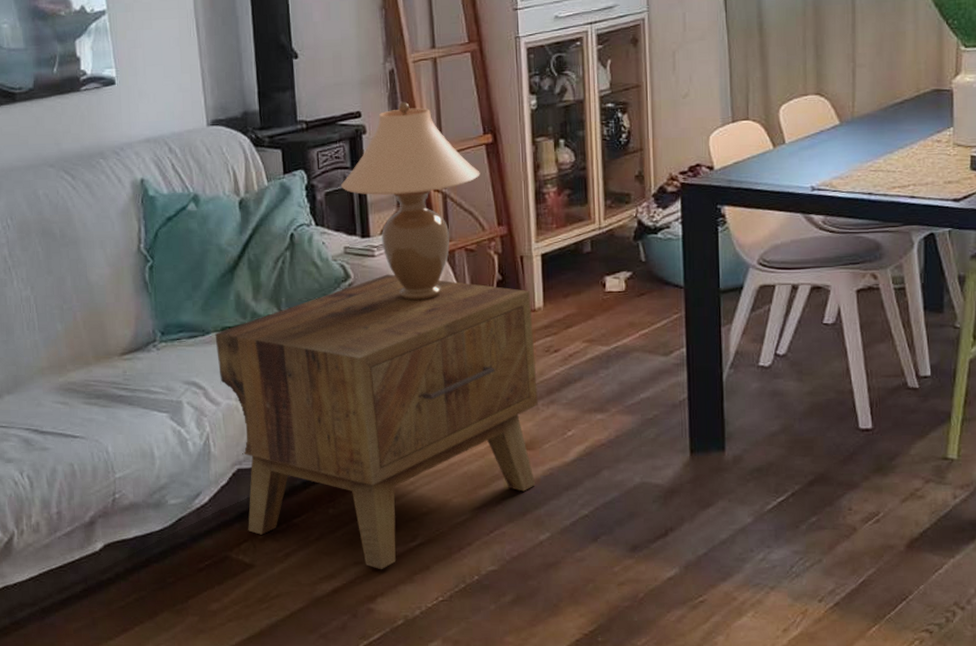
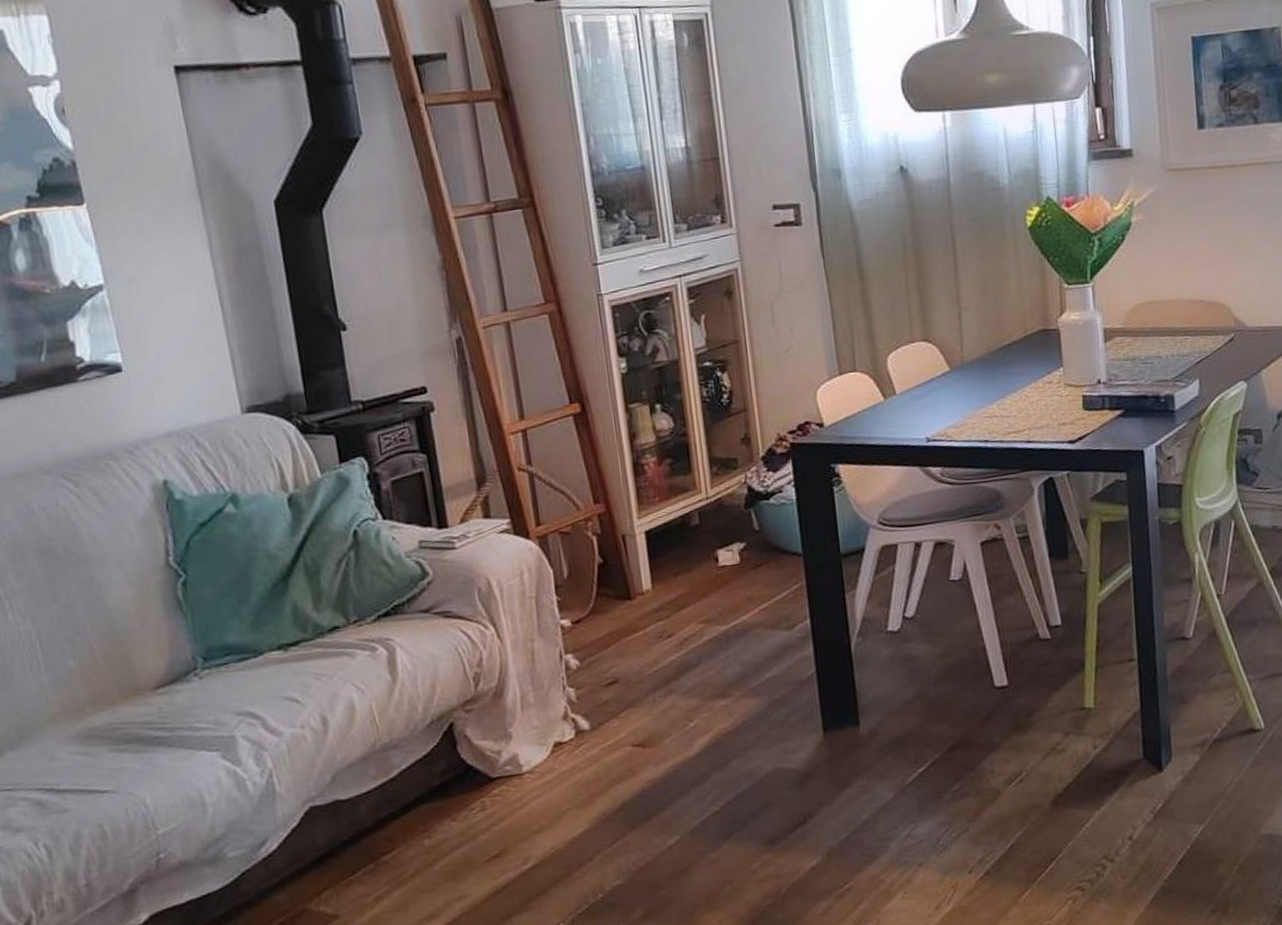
side table: present [215,274,538,569] -> none [270,567,659,901]
table lamp: present [341,101,480,301] -> none [409,372,570,595]

